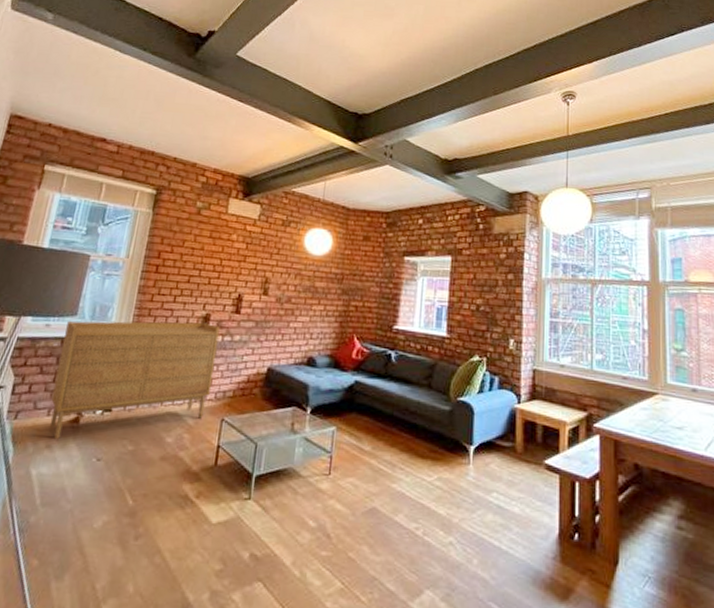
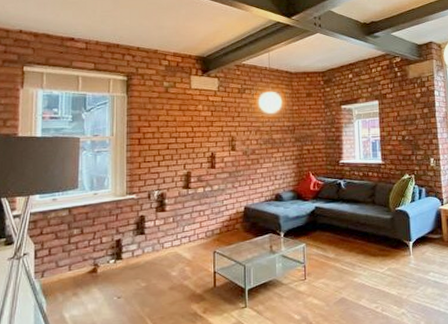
sideboard: present [49,321,220,440] -> none [70,179,202,288]

